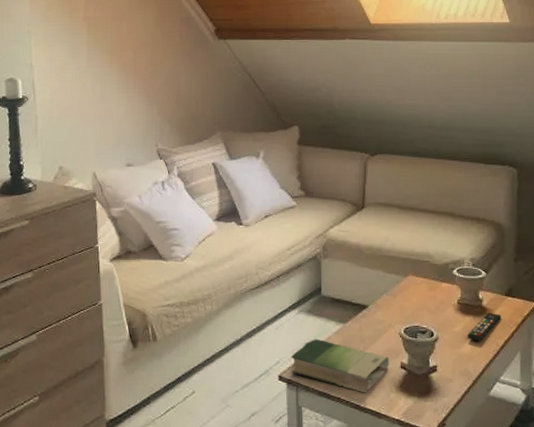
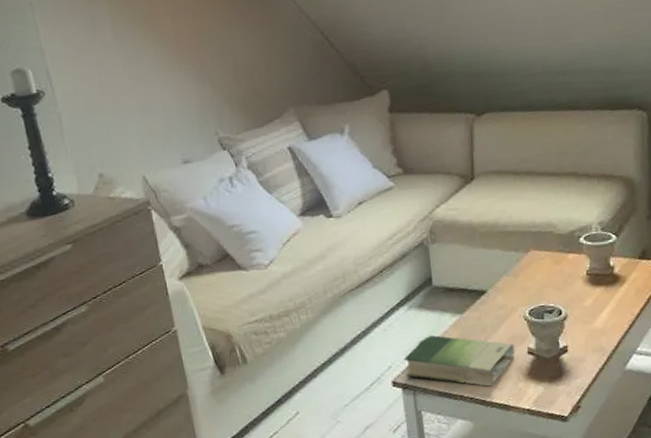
remote control: present [467,312,502,342] -> none [598,279,636,314]

